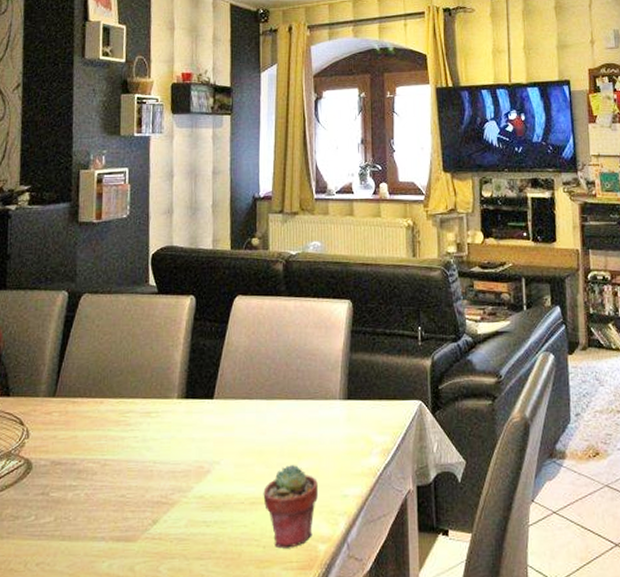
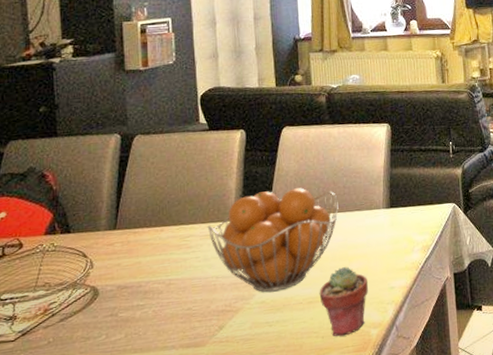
fruit basket: none [148,367,290,486] -> present [207,187,339,293]

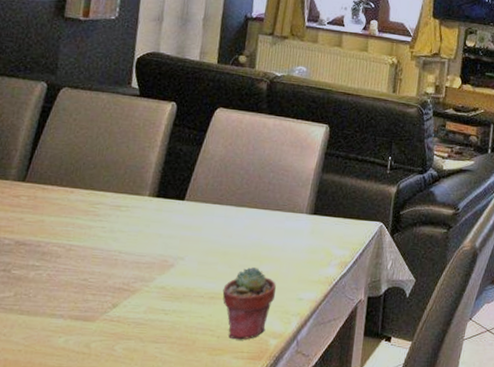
fruit basket: present [207,187,339,293] -> none [119,171,261,279]

